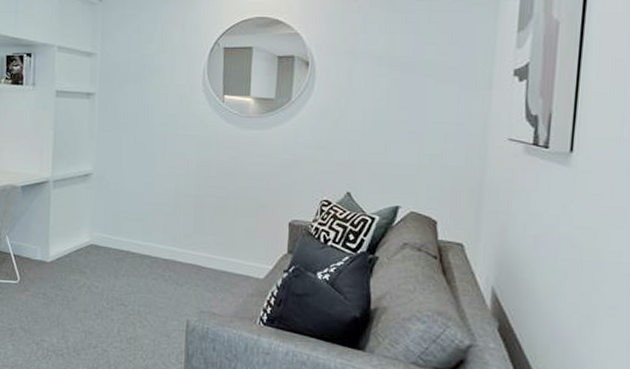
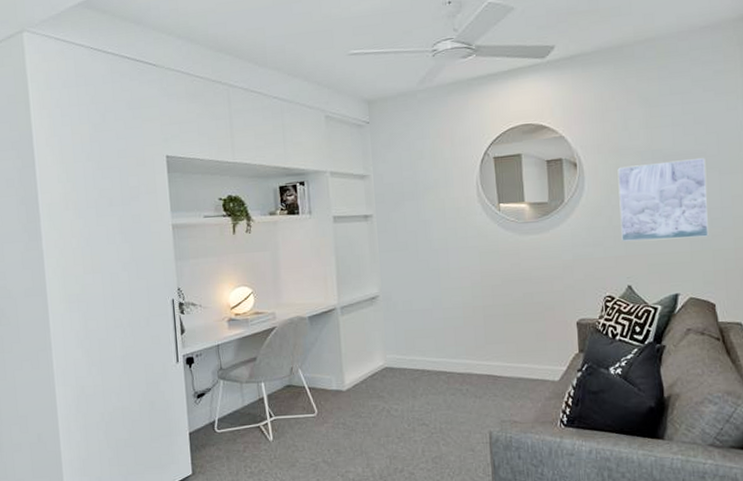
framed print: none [346,69,446,151] -> present [617,157,709,241]

